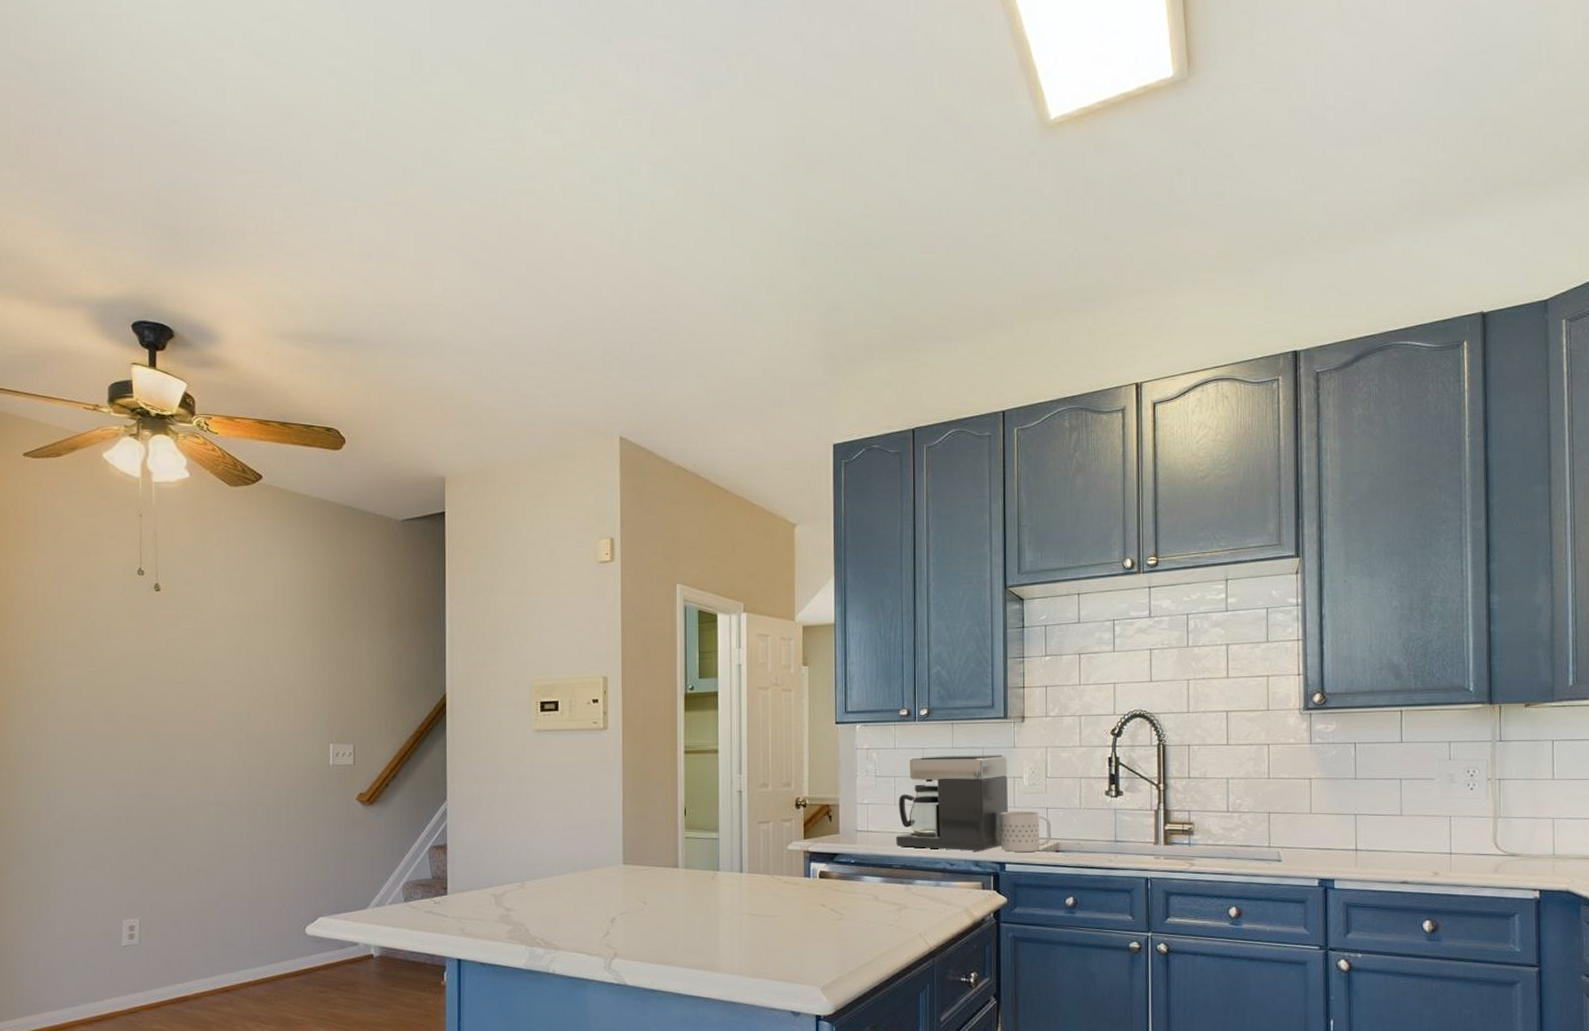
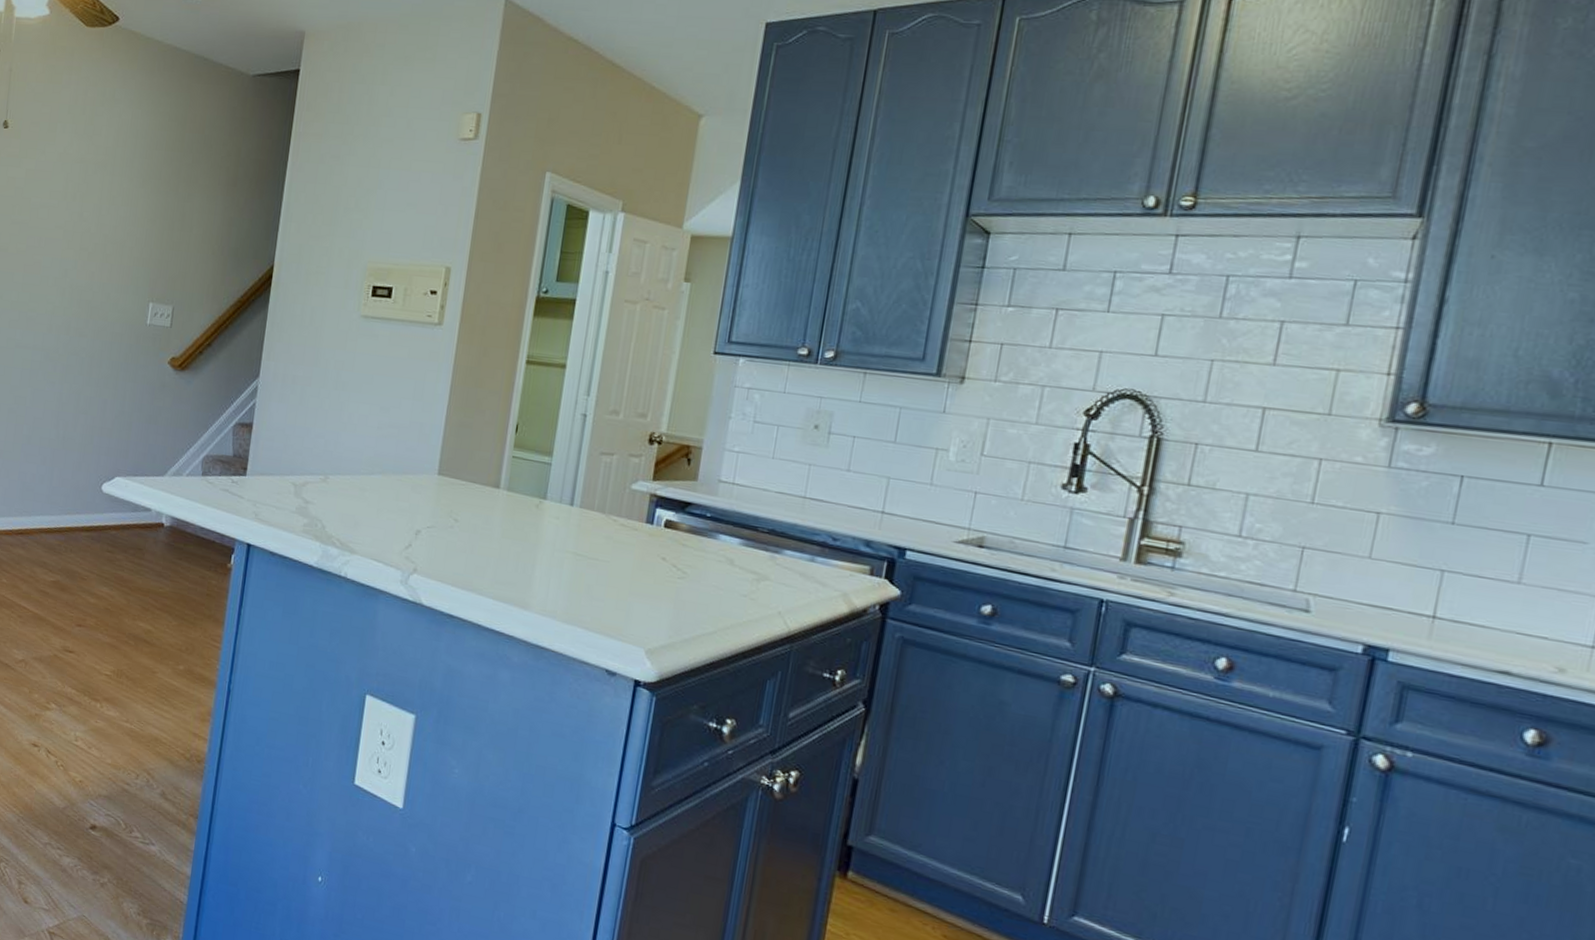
coffee maker: present [896,755,1008,852] -> none [767,407,932,531]
mug: present [1000,811,1052,852] -> none [903,488,978,542]

